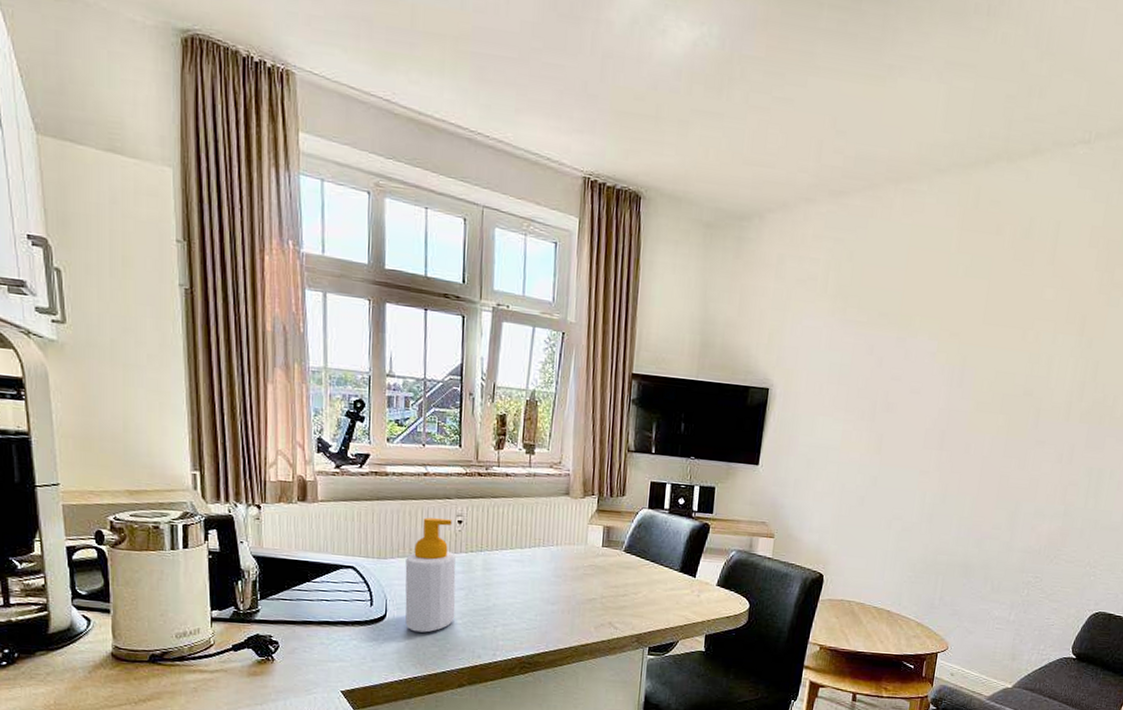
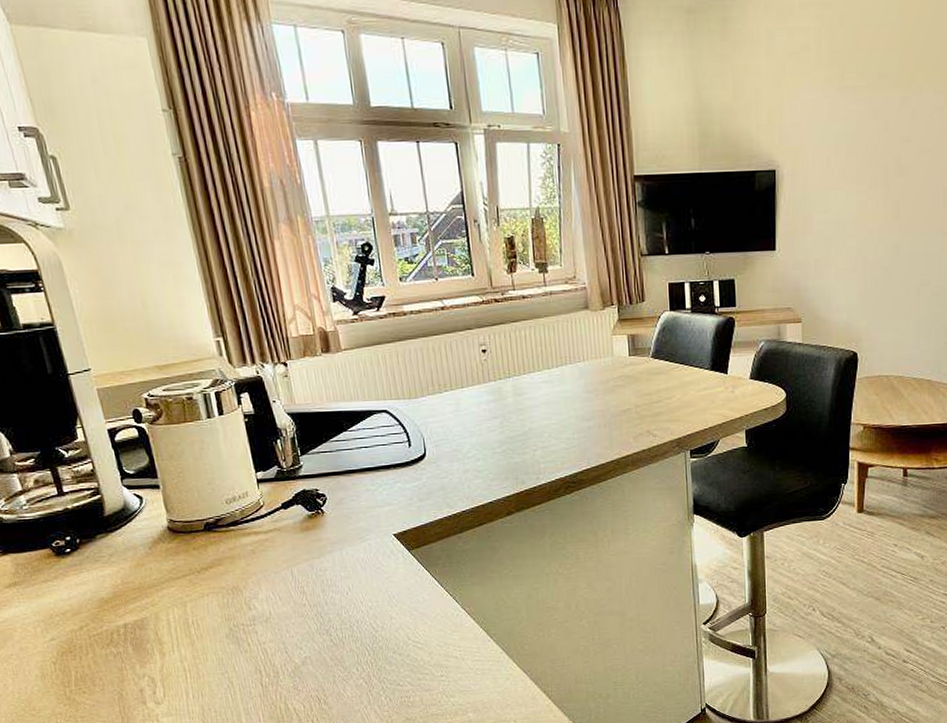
soap bottle: present [405,517,456,633] -> none [436,350,493,466]

